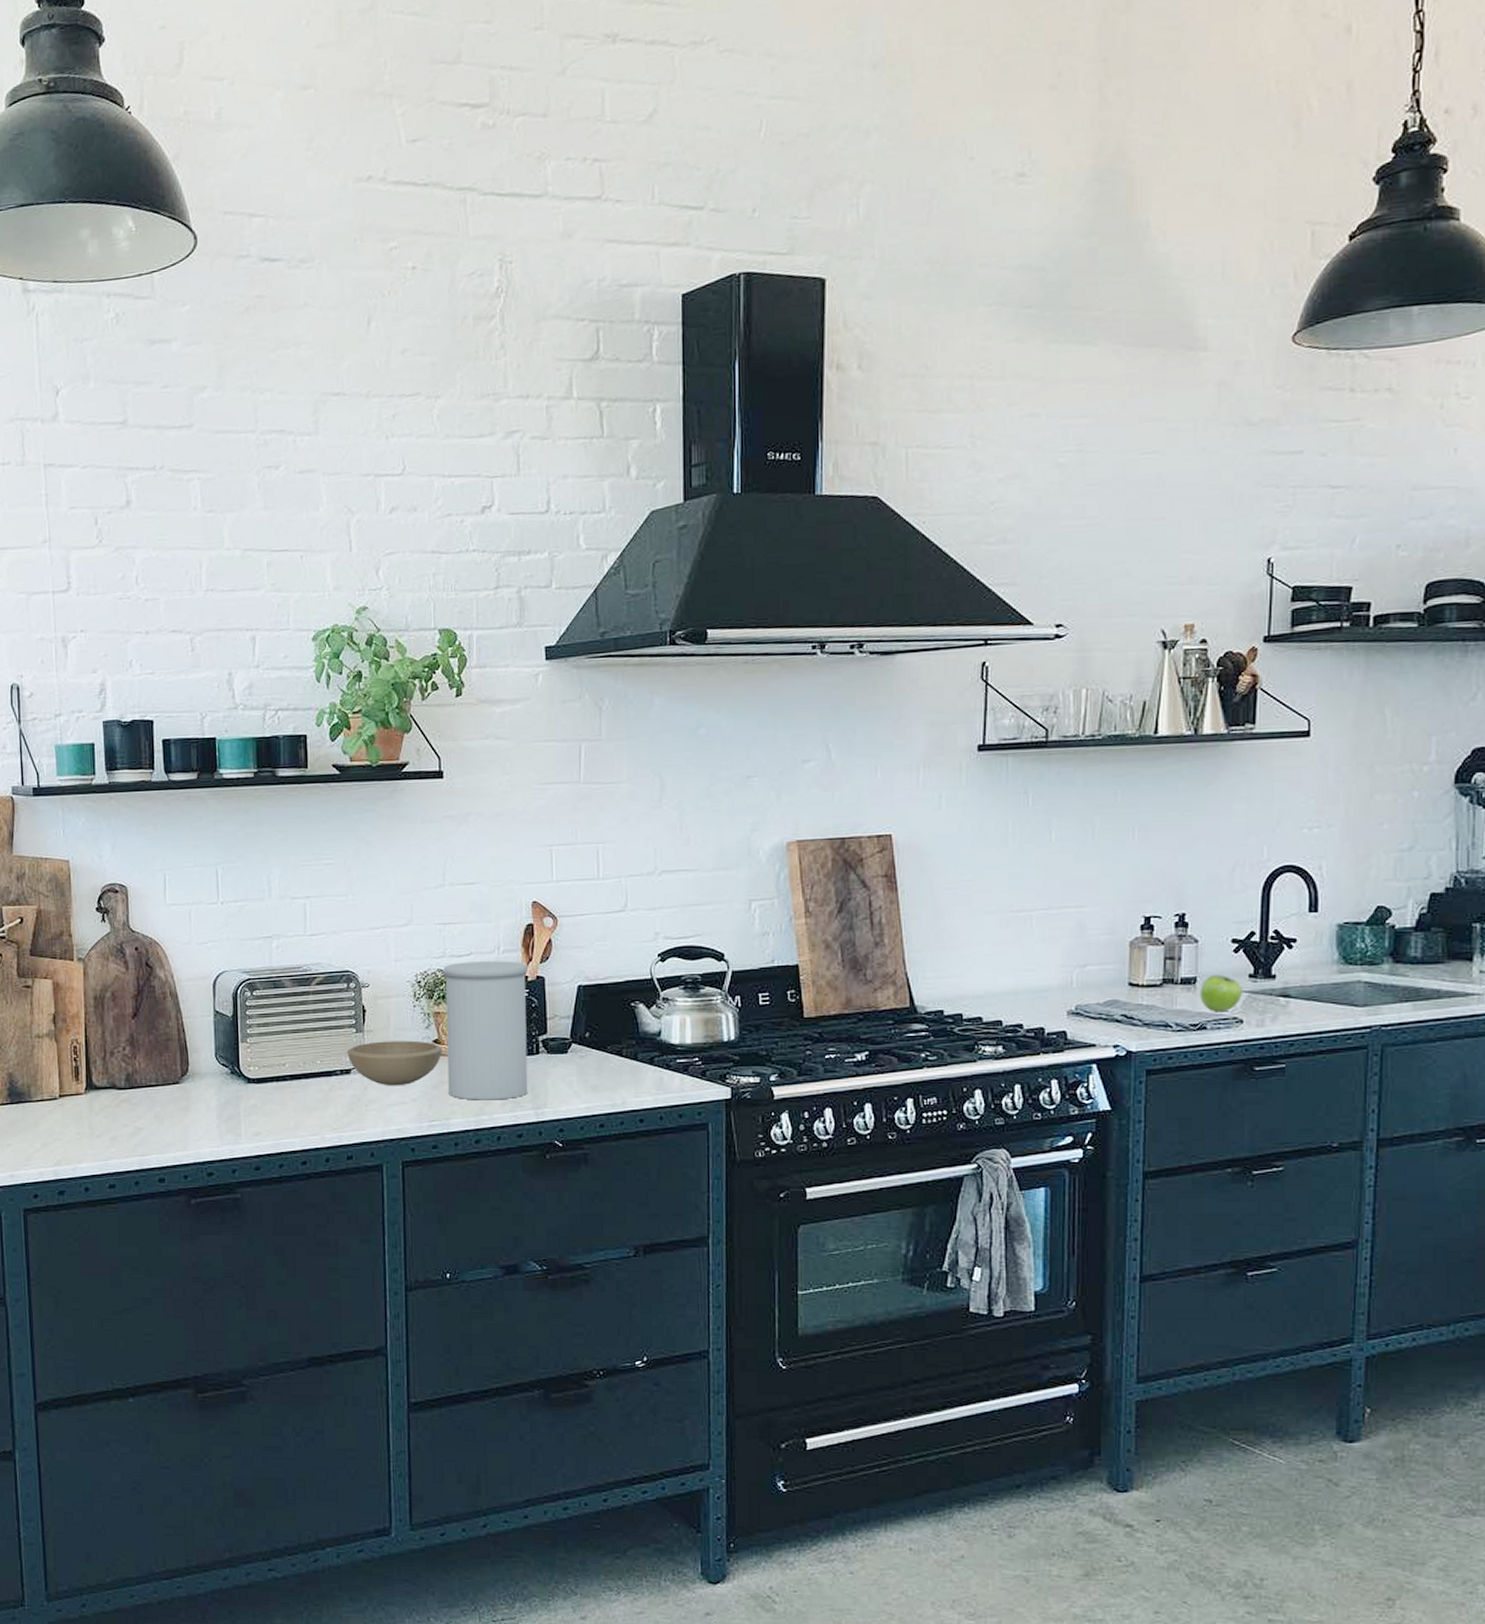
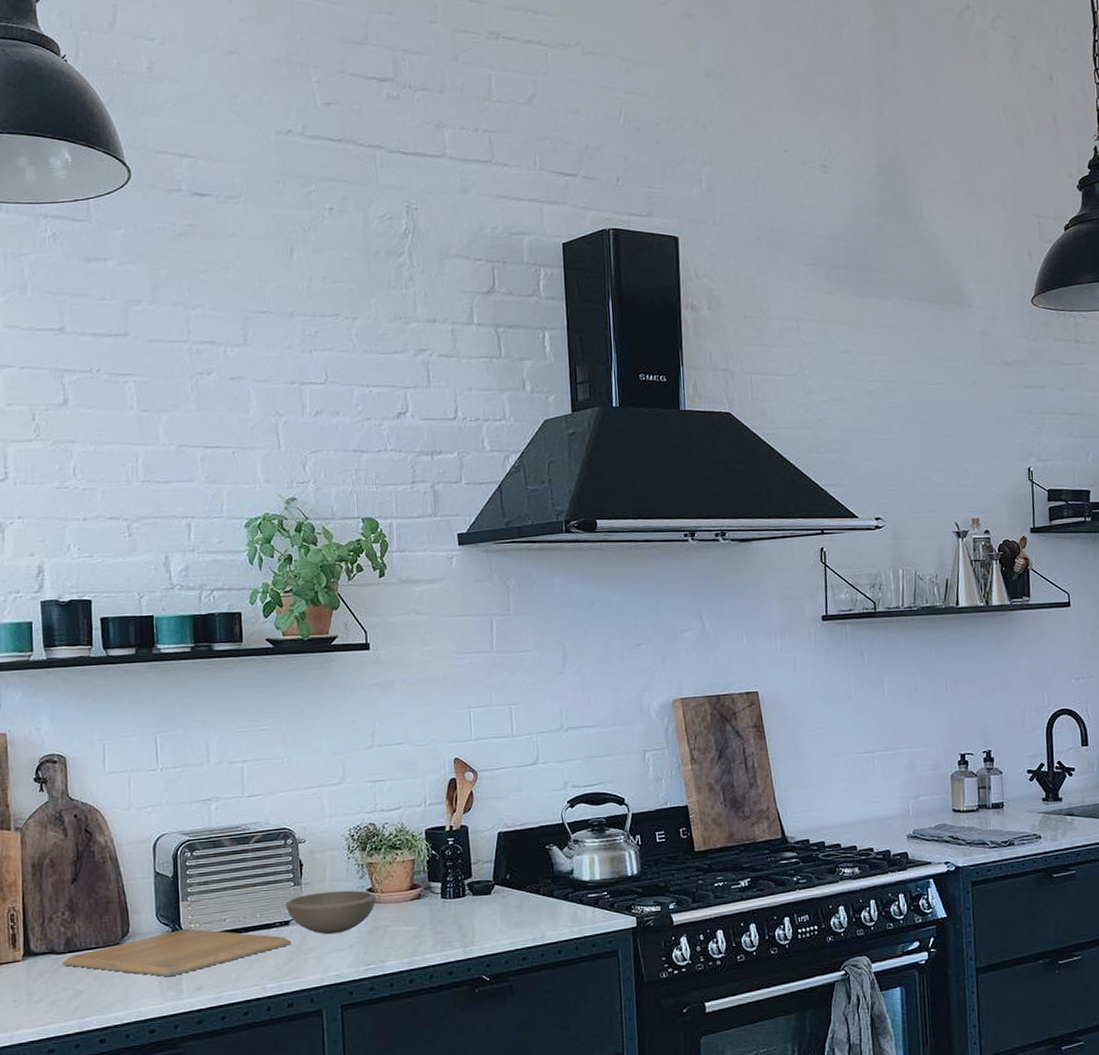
chopping board: none [123,1071,352,1120] -> present [62,928,292,977]
canister: present [443,961,528,1100] -> none [374,812,457,943]
fruit: present [1200,974,1242,1011] -> none [1007,799,1039,830]

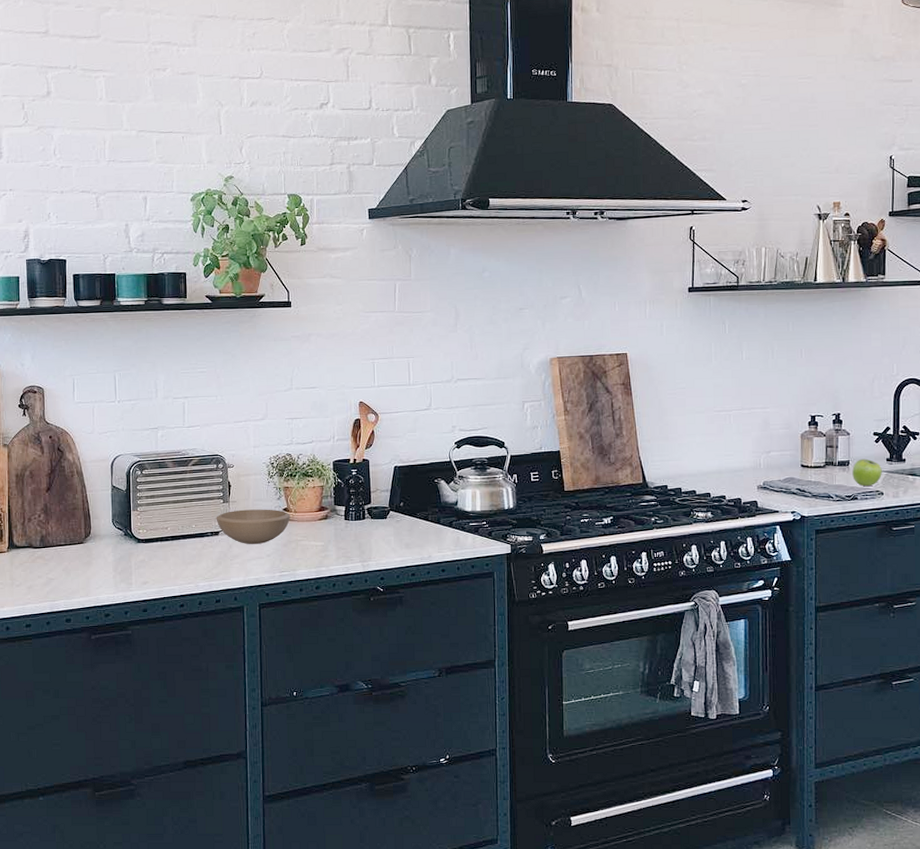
chopping board: present [62,928,292,977] -> none [38,533,220,572]
fruit: none [1007,799,1039,830] -> present [852,458,882,486]

